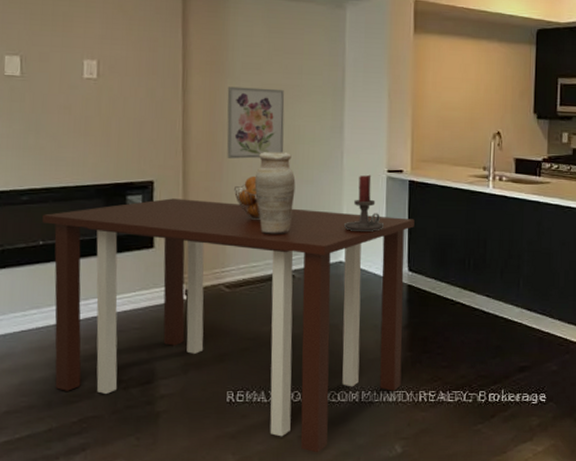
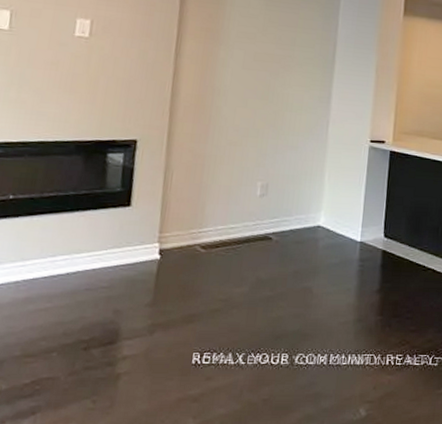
dining table: present [42,198,415,453] -> none [9,157,393,417]
wall art: present [227,86,285,159] -> none [214,53,276,123]
fruit basket: present [233,175,261,221] -> none [218,139,243,184]
vase: present [254,151,296,234] -> none [239,117,281,197]
candle holder: present [343,174,385,233] -> none [324,143,364,199]

